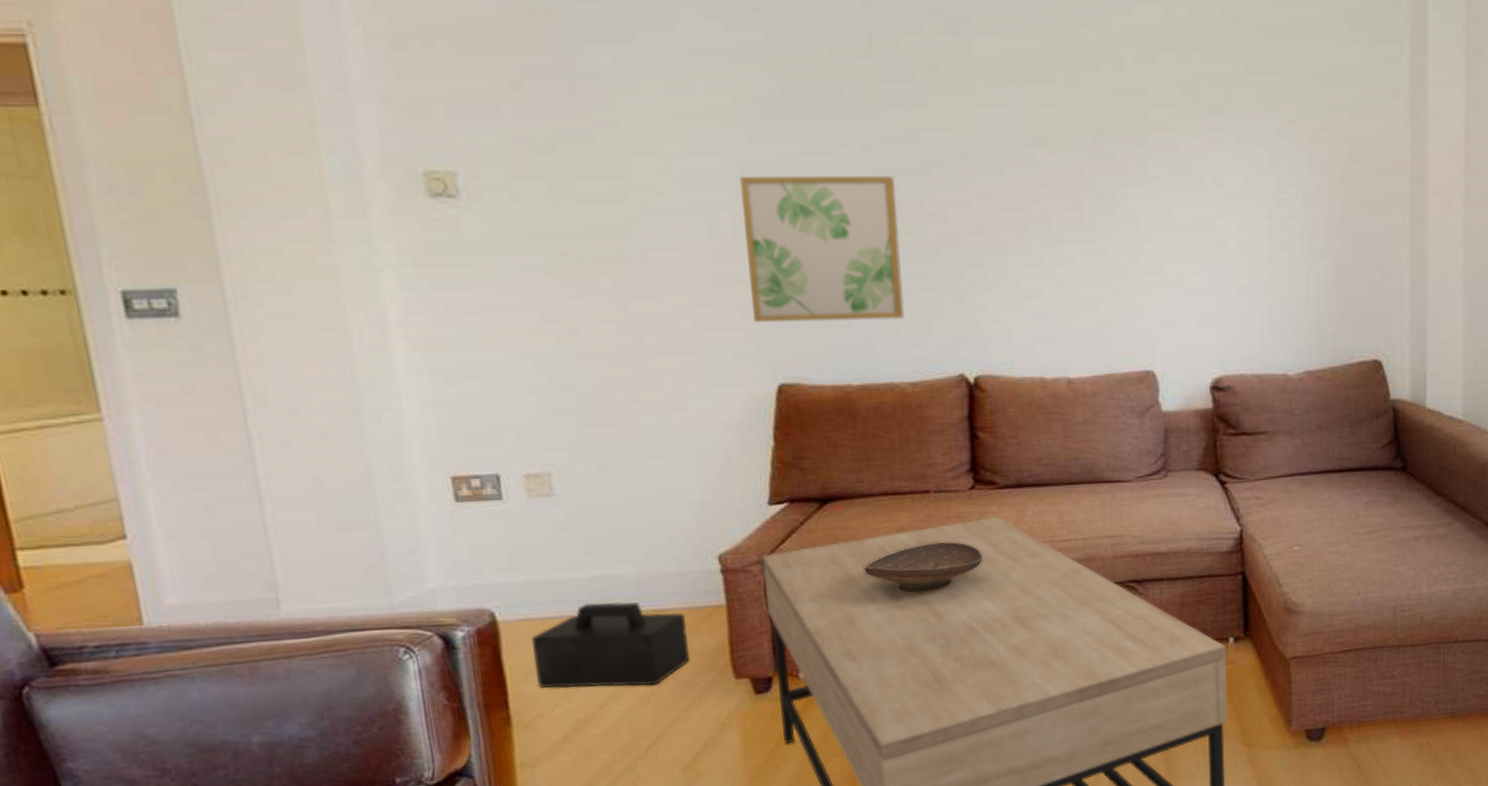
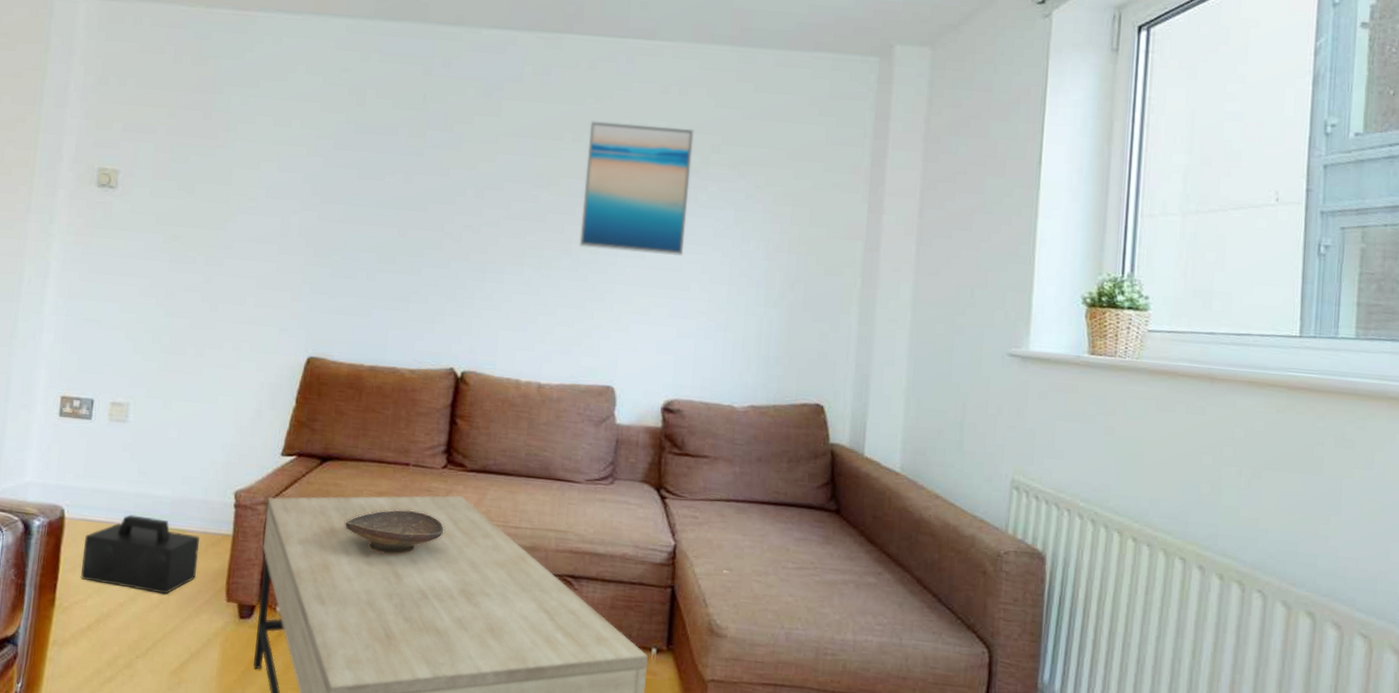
wall art: present [740,176,904,323] -> none [300,192,426,316]
wall art: none [1086,56,1215,213] -> present [579,121,694,256]

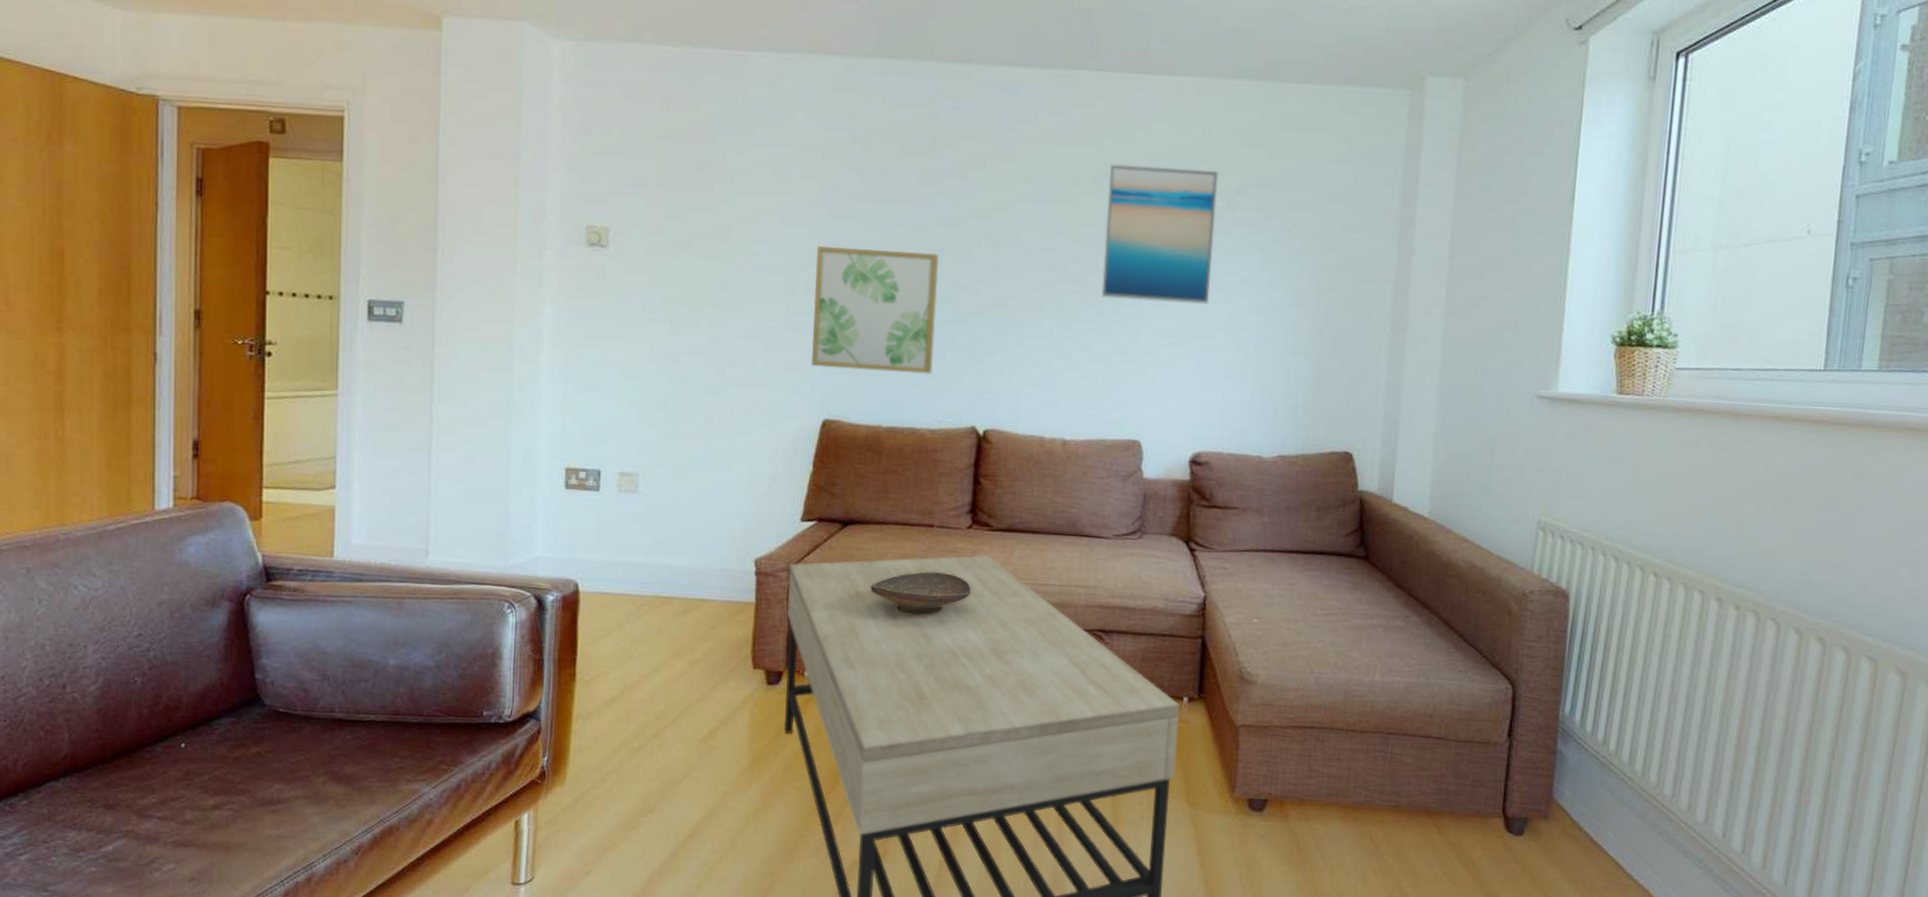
speaker: present [80,514,200,594] -> none [600,586,722,664]
wall art: none [300,192,426,316] -> present [812,246,939,374]

